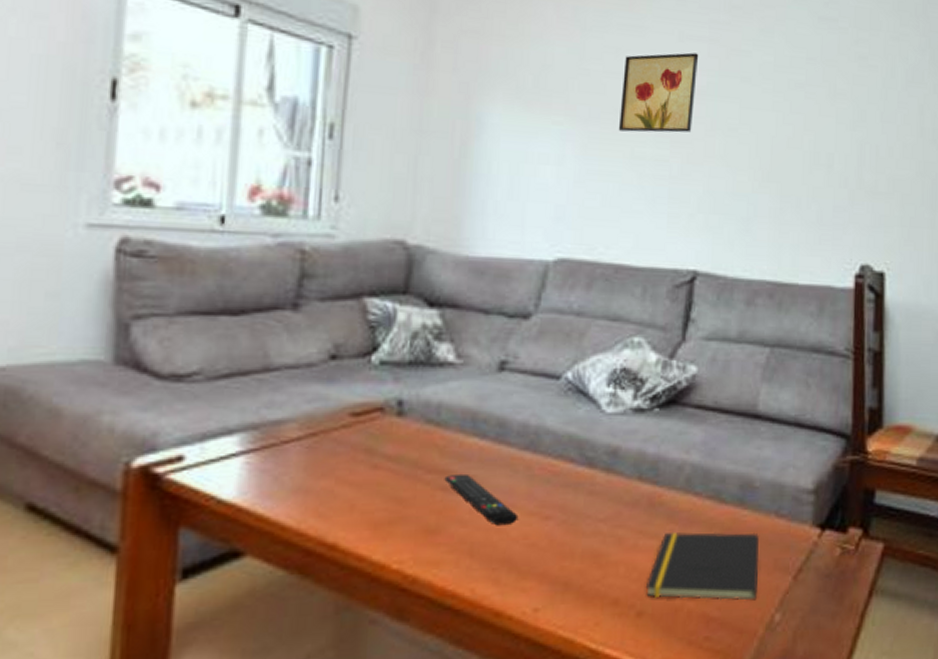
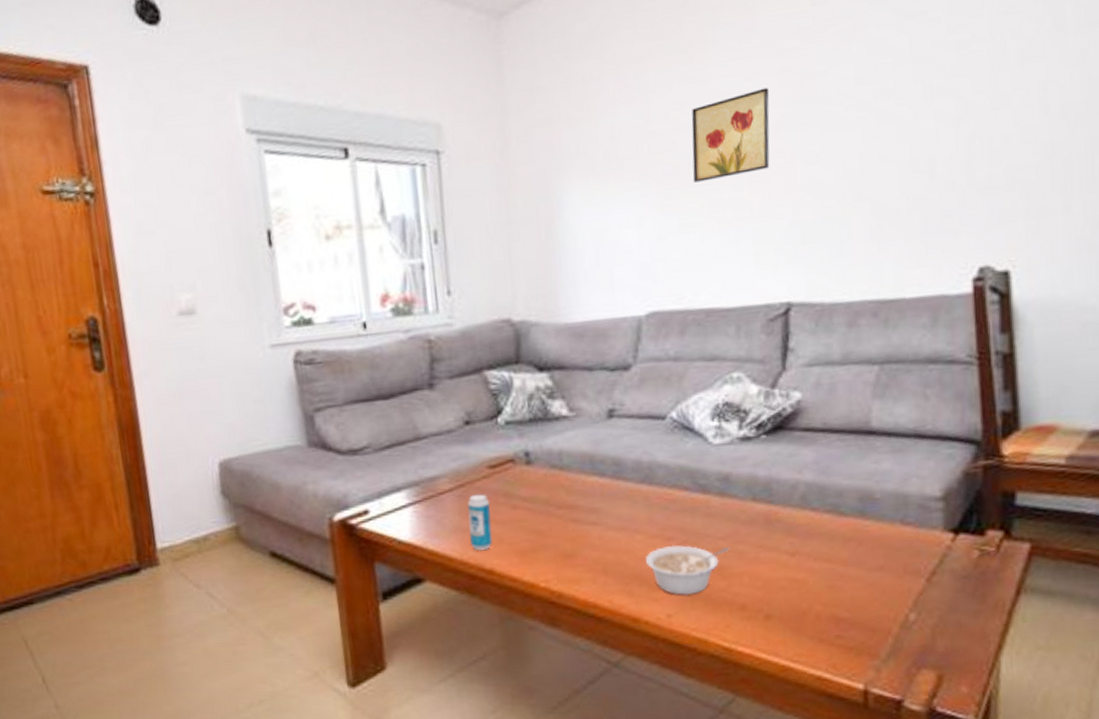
beverage can: none [313,447,346,520] -> present [467,494,493,551]
remote control: present [444,473,519,526] -> none [573,507,643,548]
legume: none [517,525,610,587] -> present [645,545,730,596]
notepad: present [646,531,759,601] -> none [771,540,888,604]

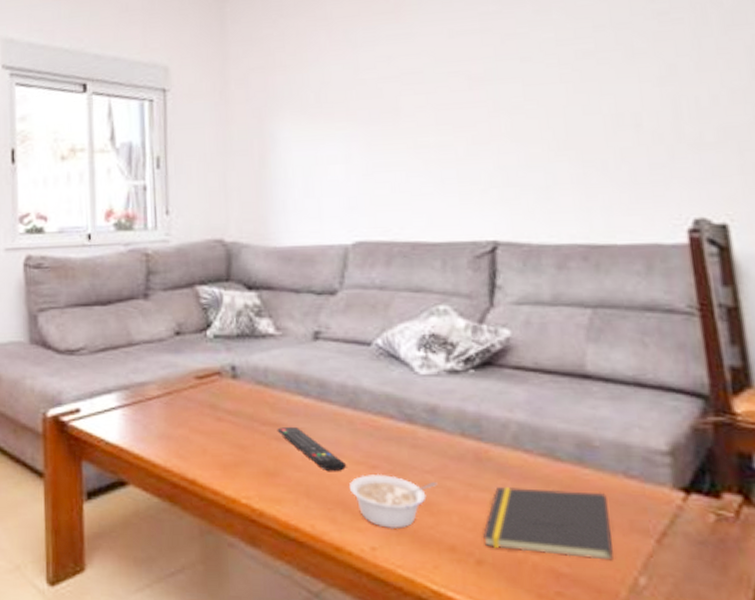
beverage can: present [467,494,493,551] -> none [173,403,197,460]
remote control: none [573,507,643,548] -> present [277,426,347,472]
wall art: present [691,87,770,183] -> none [397,45,474,126]
notepad: none [771,540,888,604] -> present [483,486,614,561]

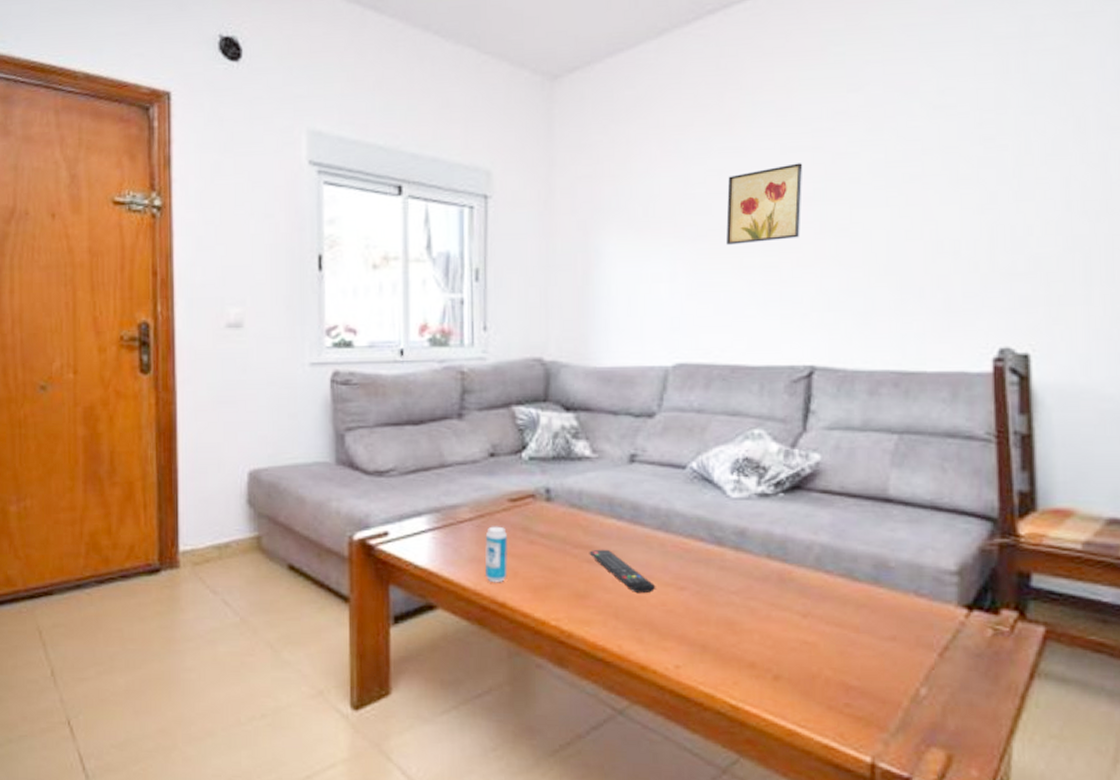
beverage can: none [173,403,197,460] -> present [485,526,508,583]
legume: present [348,473,438,530] -> none [657,595,742,648]
wall art: none [397,45,474,126] -> present [725,163,803,245]
notepad: present [483,486,614,561] -> none [782,605,899,674]

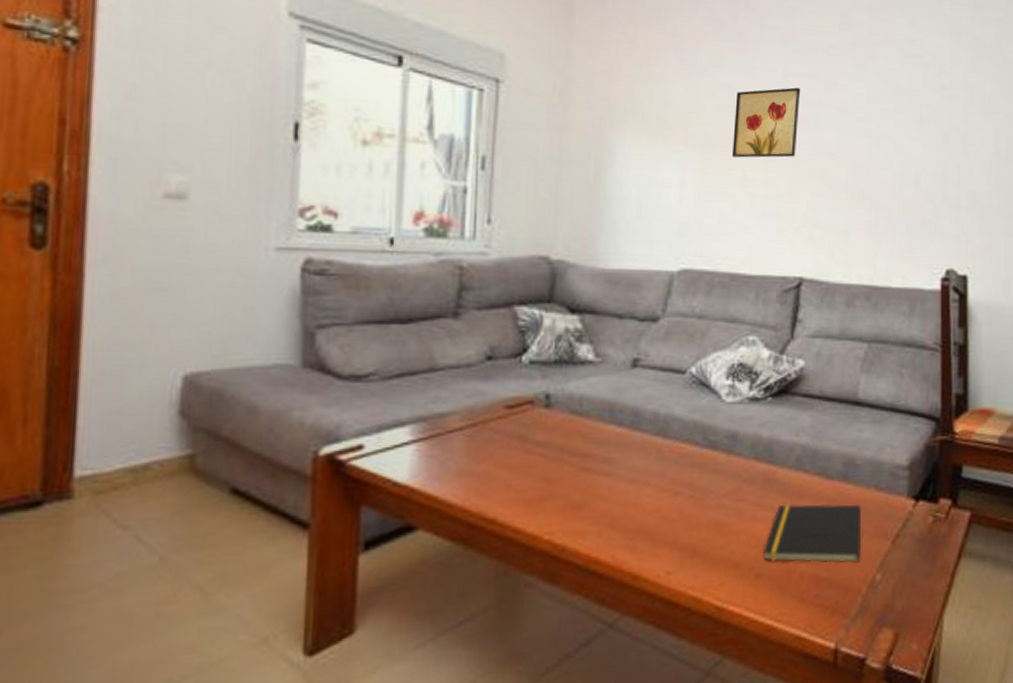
beverage can: present [485,526,508,583] -> none [475,435,502,498]
remote control: present [589,549,656,594] -> none [587,456,652,501]
notepad: none [782,605,899,674] -> present [764,504,861,563]

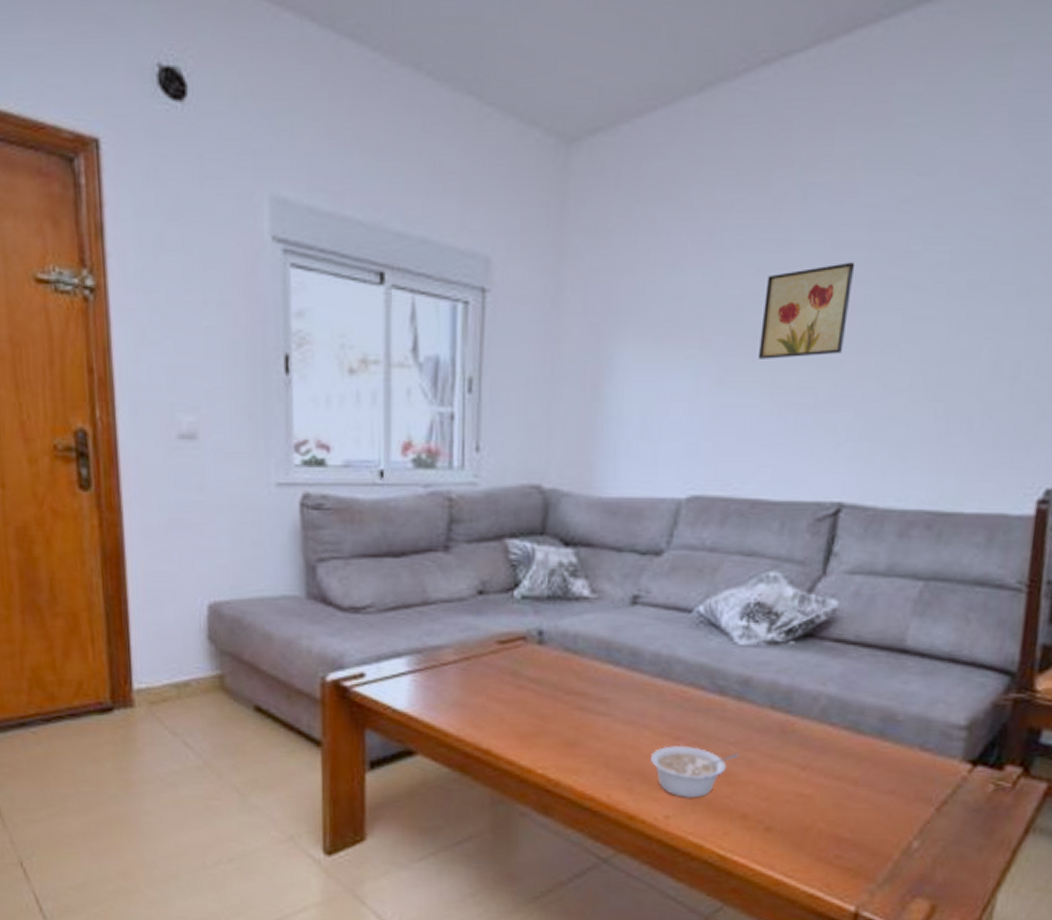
legume: none [651,500,731,553] -> present [650,745,740,799]
notepad: present [764,504,861,563] -> none [775,758,899,827]

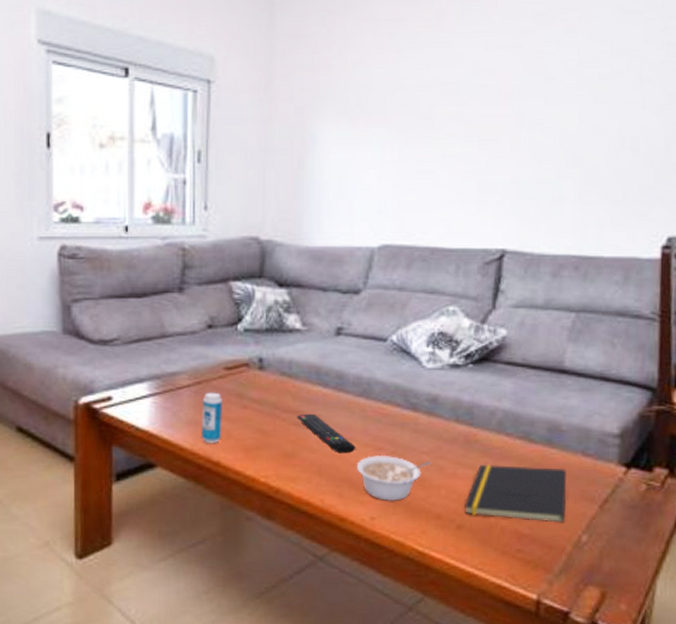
beverage can: none [470,669,495,730] -> present [202,392,223,444]
remote control: none [581,696,651,743] -> present [297,413,356,454]
wall art: present [757,262,856,359] -> none [431,60,504,135]
notepad: none [775,758,899,827] -> present [464,464,566,523]

